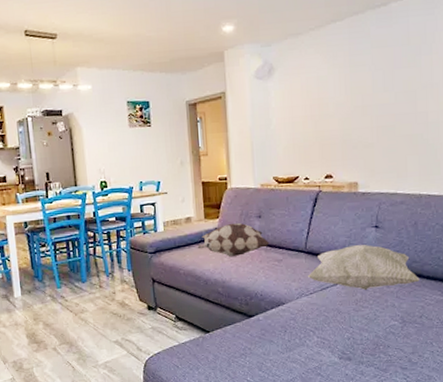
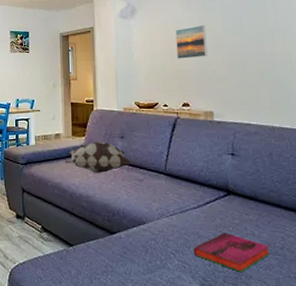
decorative pillow: present [308,245,420,290] -> none [168,171,278,216]
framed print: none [319,83,354,125] -> present [175,25,208,59]
hardback book: none [333,306,409,343] -> present [193,232,270,272]

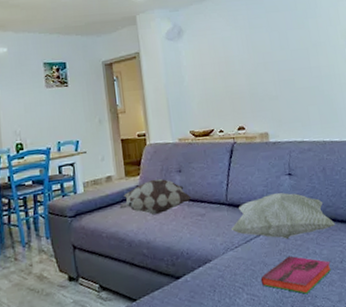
decorative pillow: none [168,171,278,216] -> present [231,192,335,239]
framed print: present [175,25,208,59] -> none [224,42,258,81]

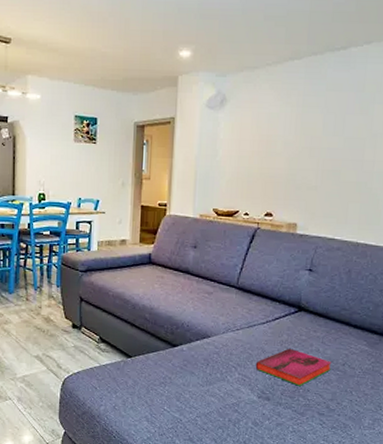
decorative pillow: present [119,178,192,215] -> none [129,250,202,284]
decorative pillow: present [231,192,335,239] -> none [237,286,347,332]

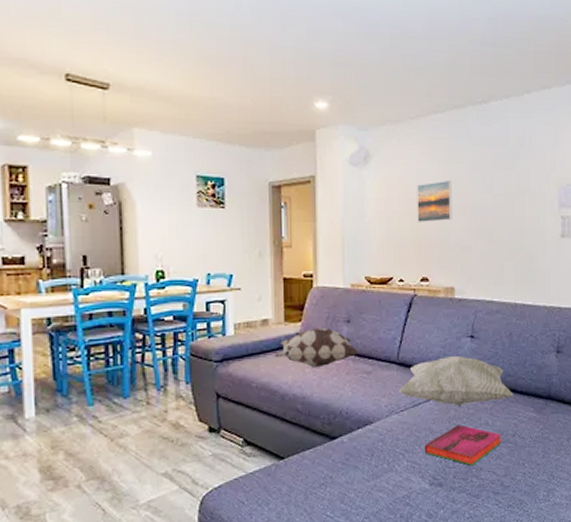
decorative pillow: none [129,250,202,284] -> present [274,327,359,367]
decorative pillow: none [237,286,347,332] -> present [399,356,513,406]
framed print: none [266,123,303,162] -> present [417,180,452,222]

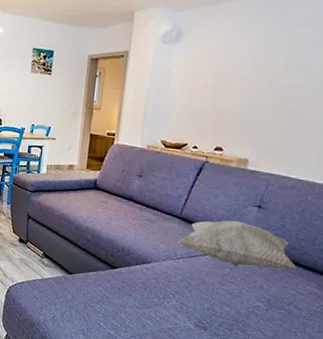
decorative pillow: present [274,327,359,367] -> none [75,177,146,209]
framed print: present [417,180,452,222] -> none [220,58,263,98]
hardback book: present [424,424,502,466] -> none [194,281,276,320]

